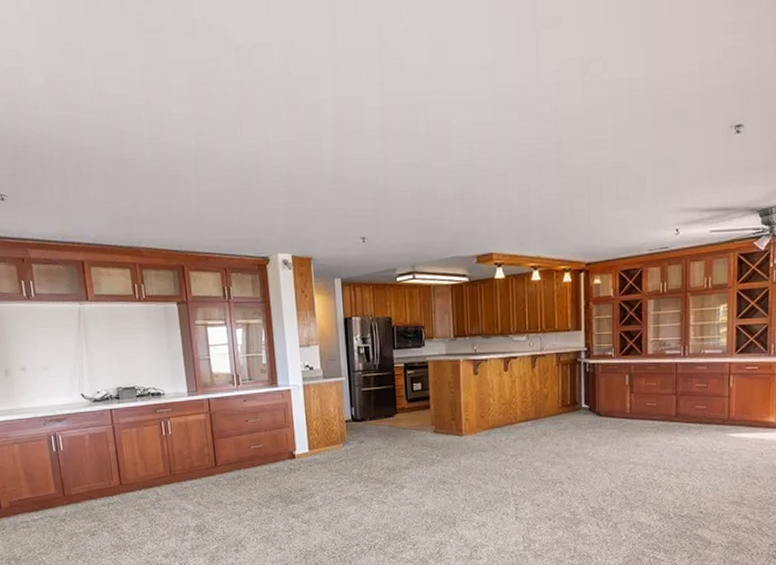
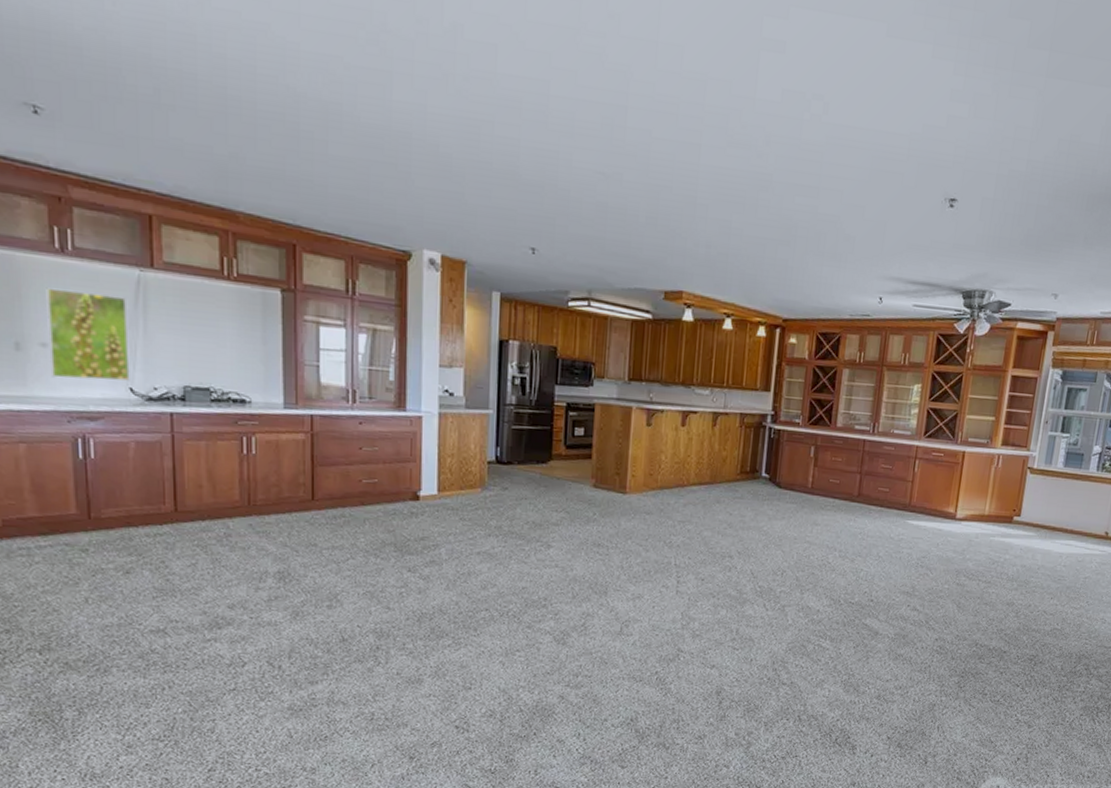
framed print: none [21,326,81,393] -> present [46,287,130,381]

